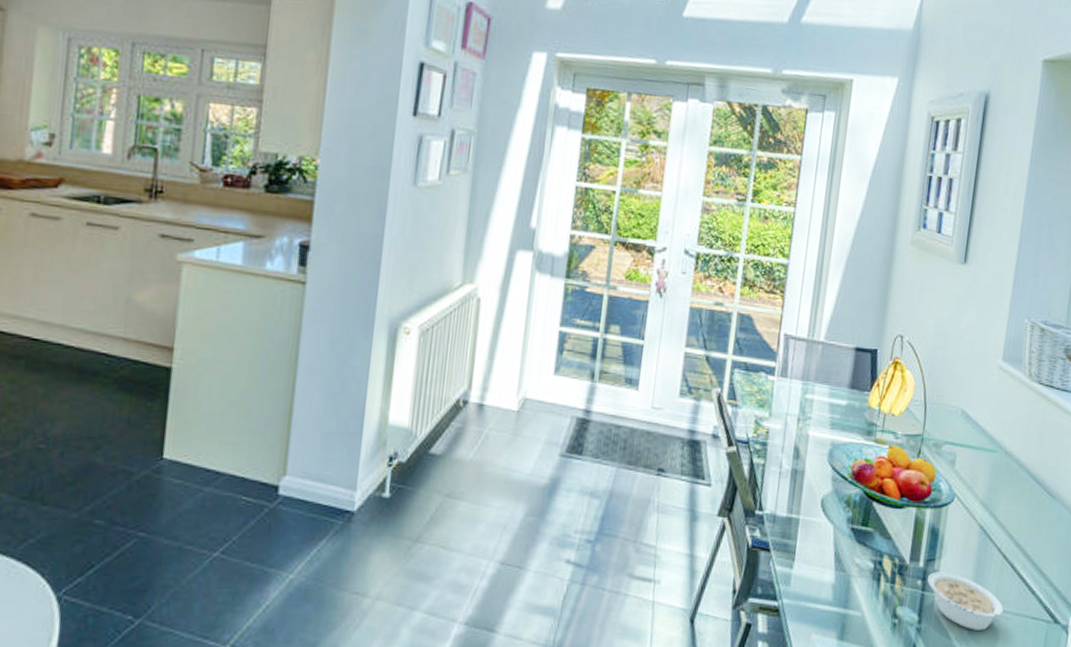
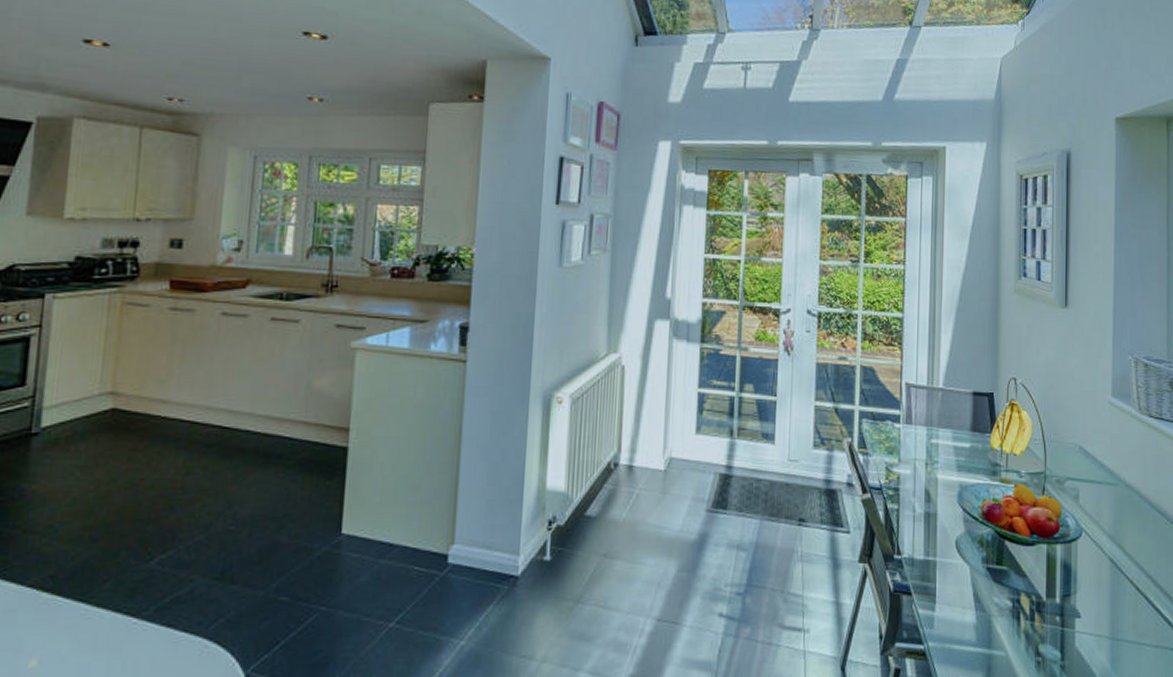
legume: present [927,572,1013,630] -> none [1065,607,1153,665]

